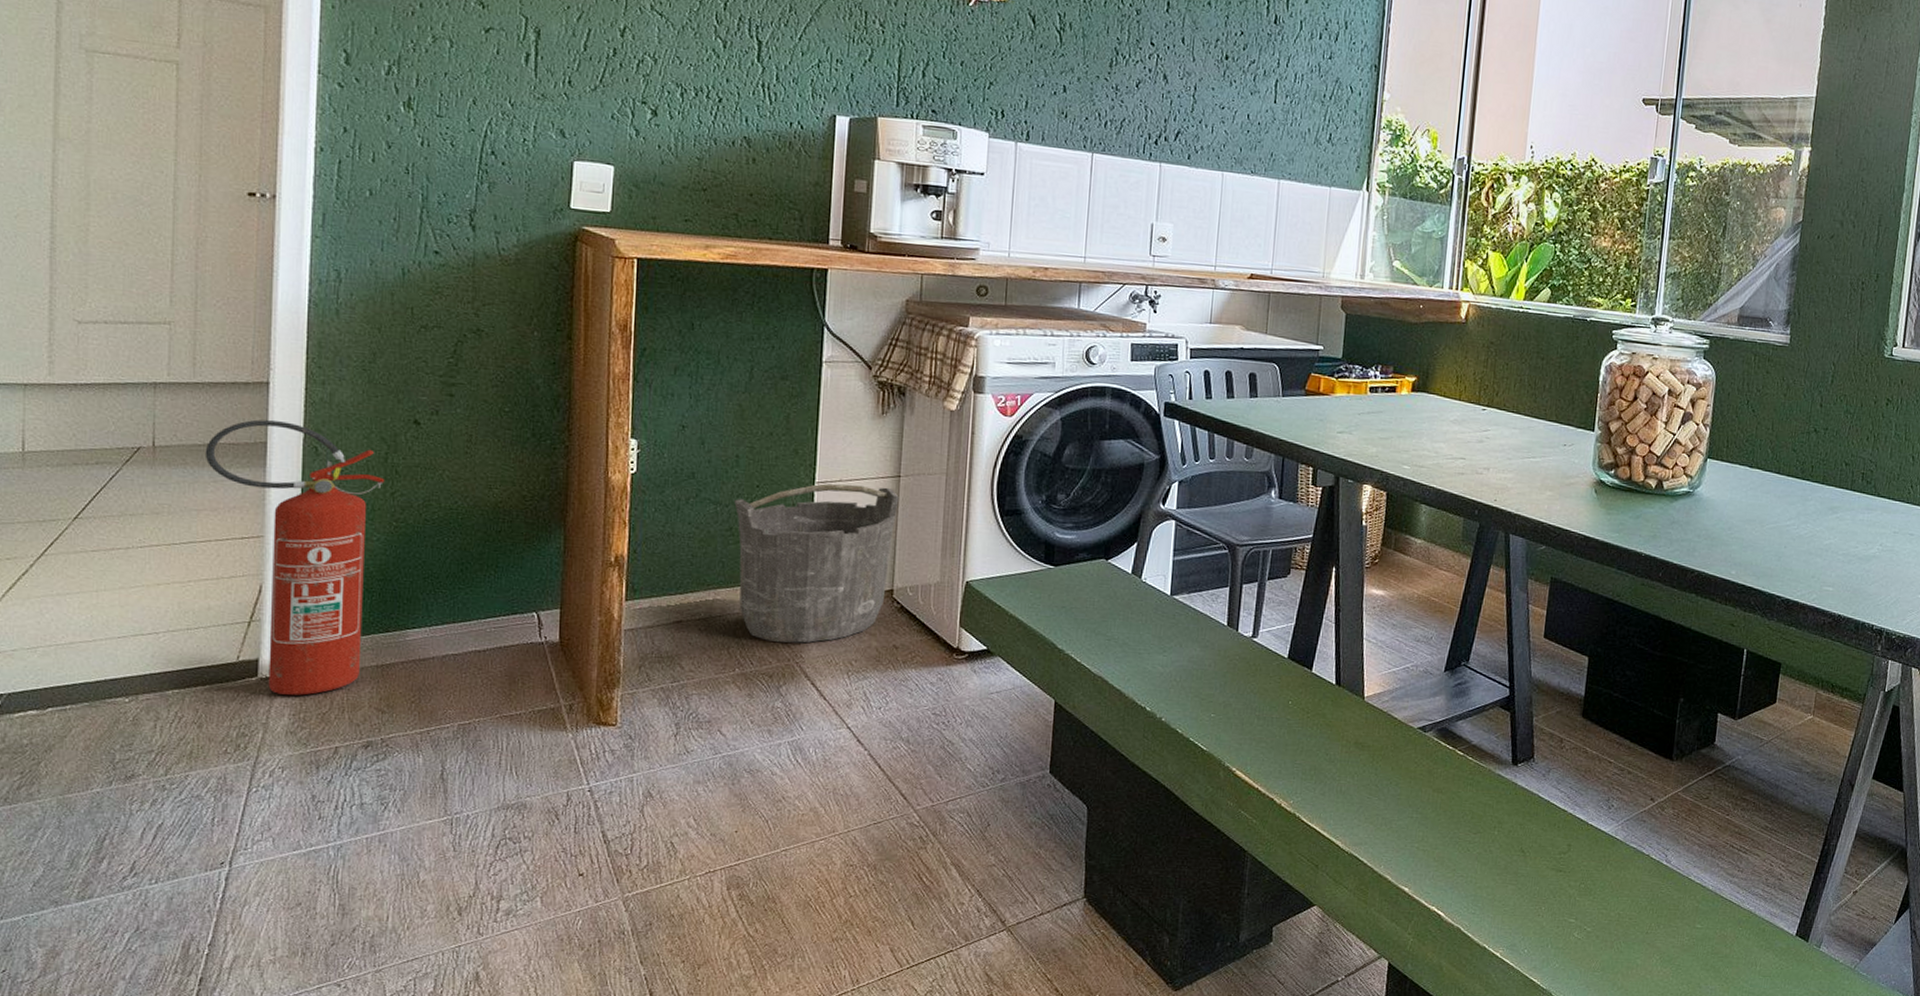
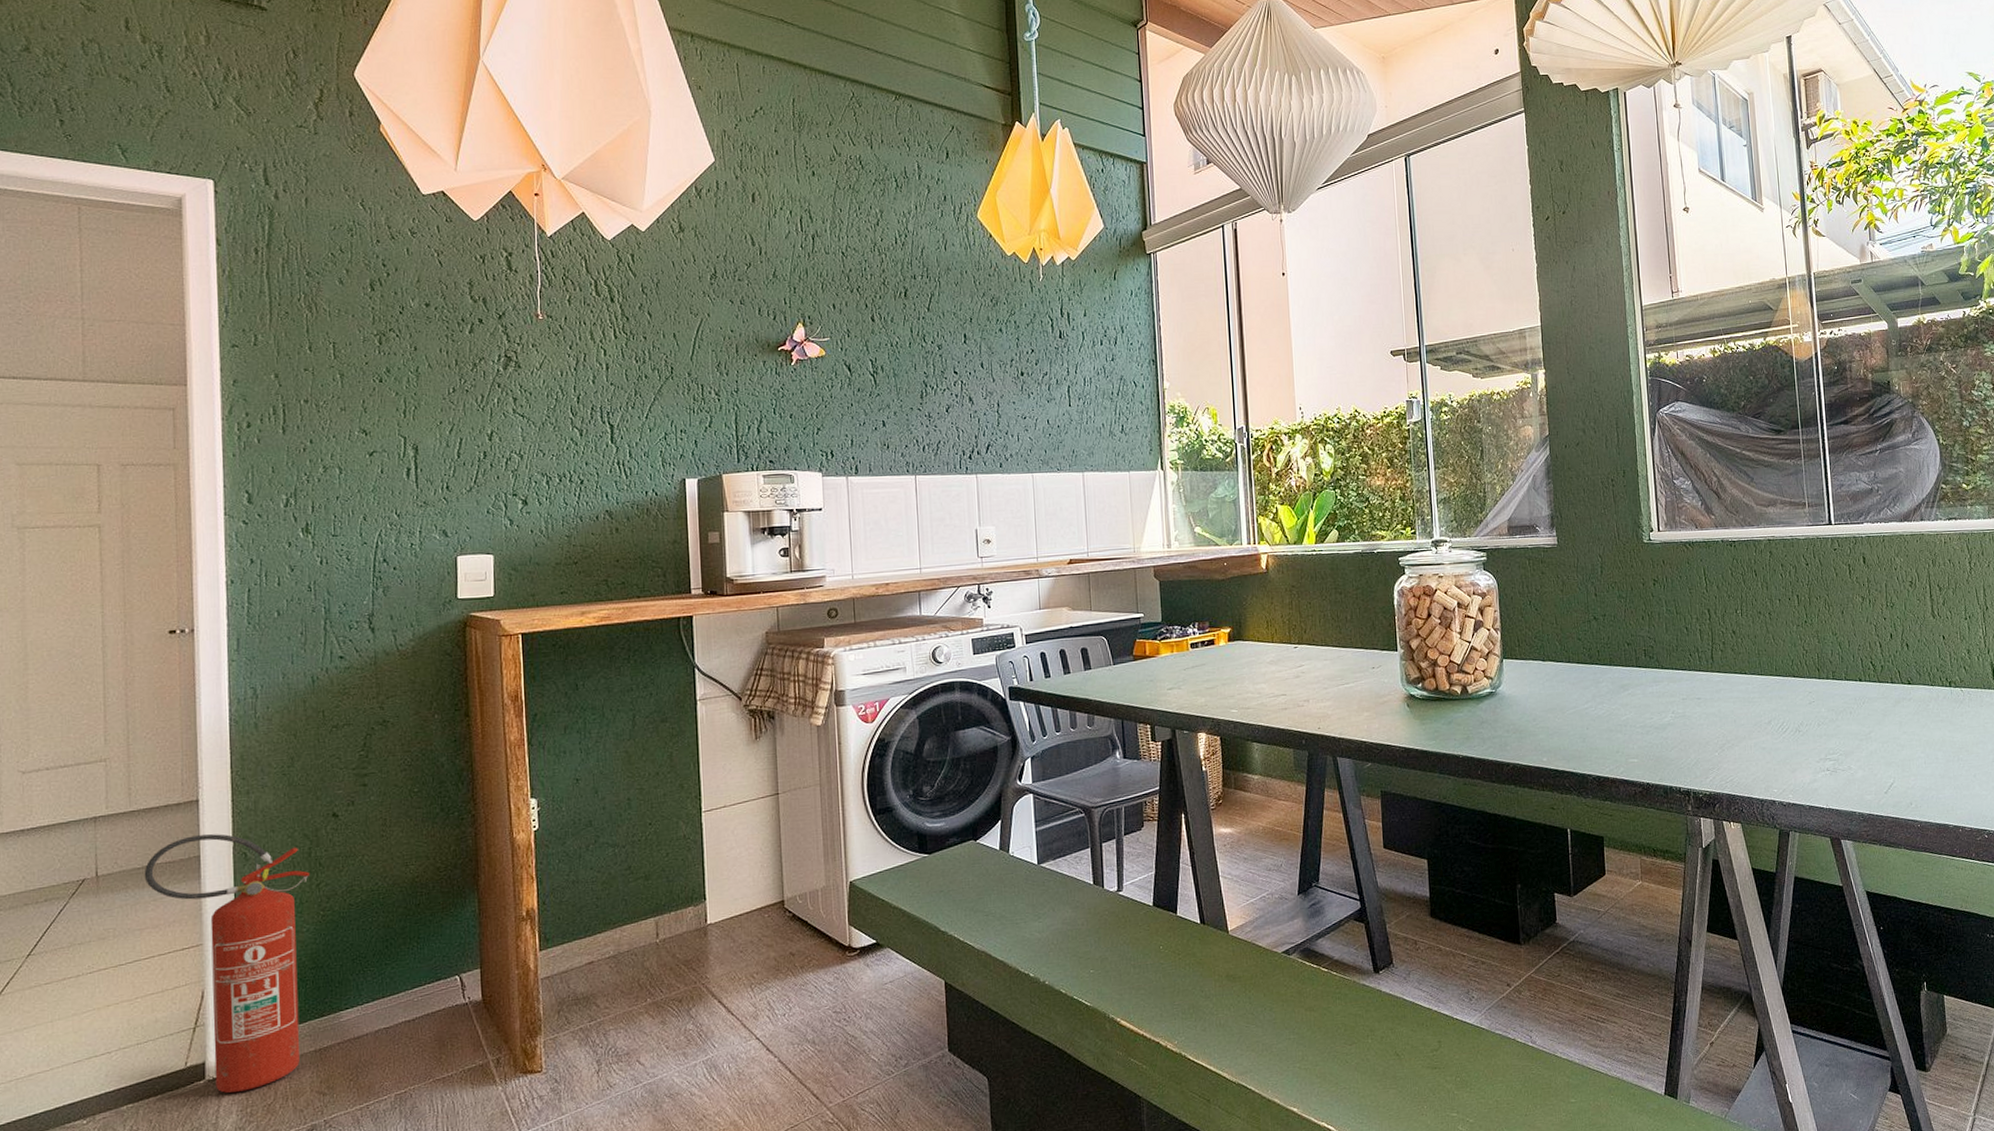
bucket: present [734,483,899,643] -> none [630,806,780,968]

